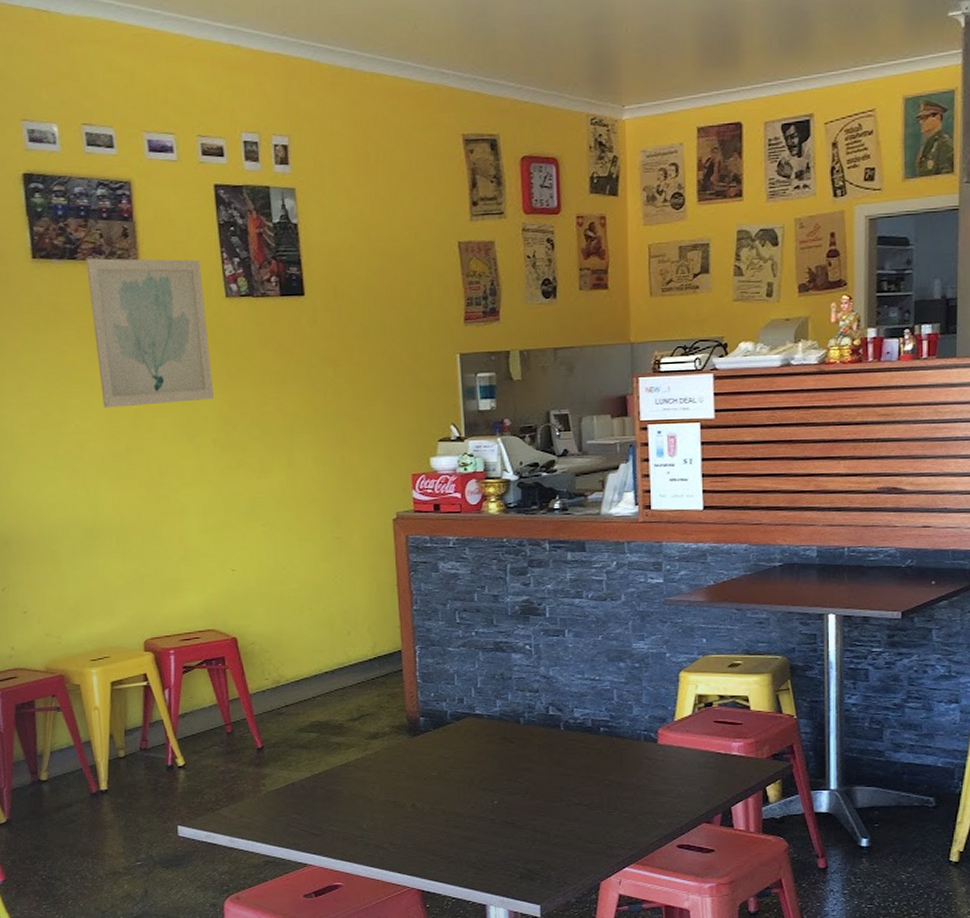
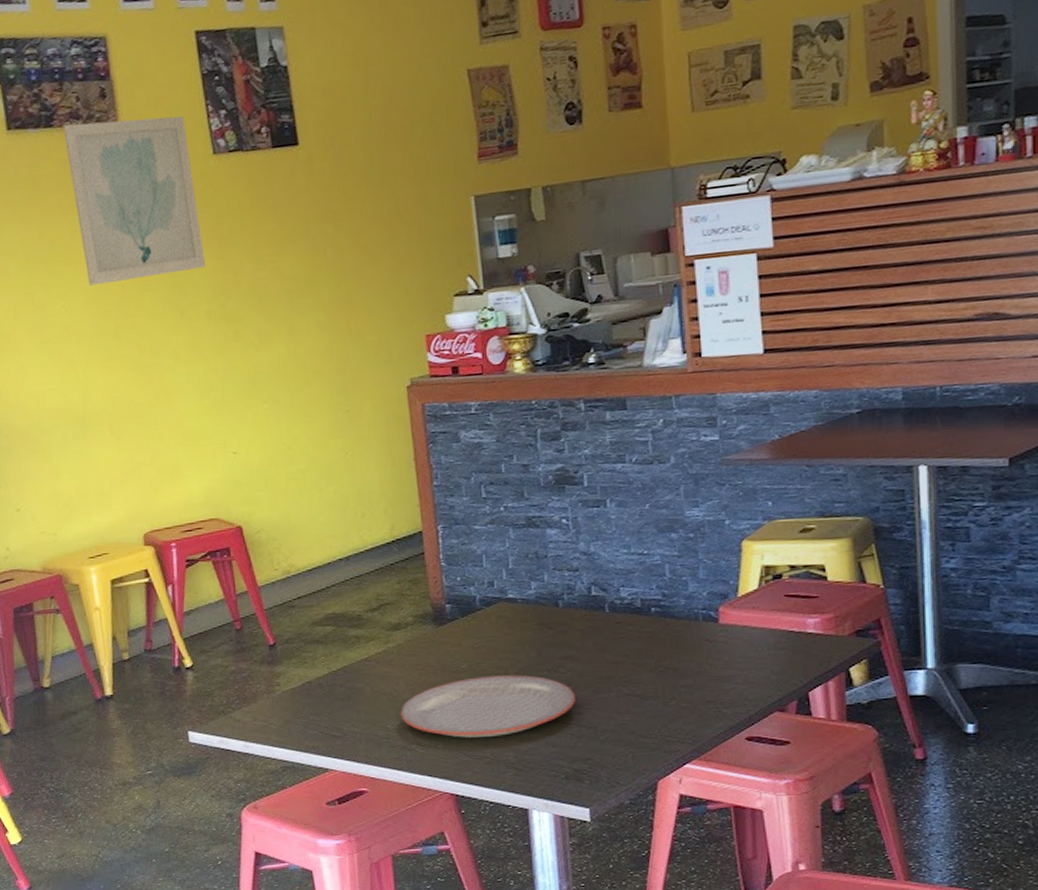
plate: none [374,783,531,839] -> present [400,675,575,738]

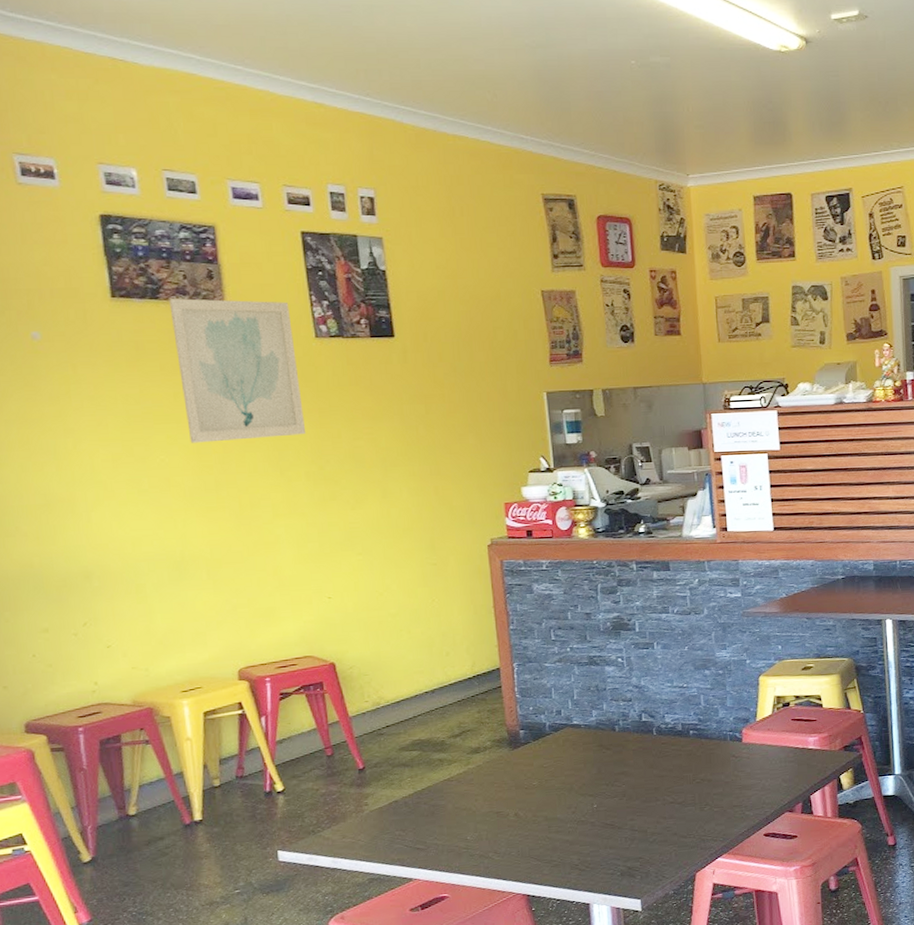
plate: present [400,675,575,738] -> none [478,789,629,845]

